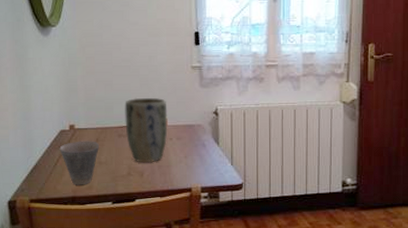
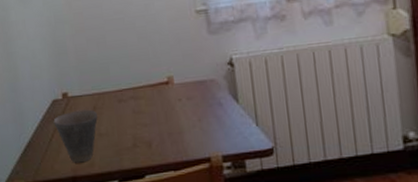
plant pot: present [125,97,168,163] -> none [122,52,176,131]

